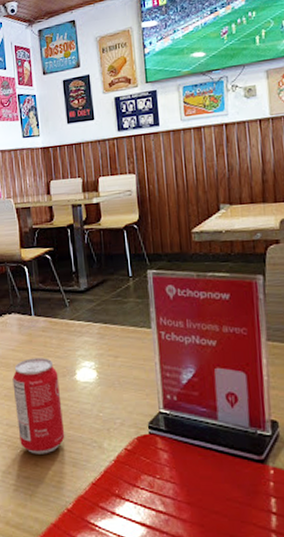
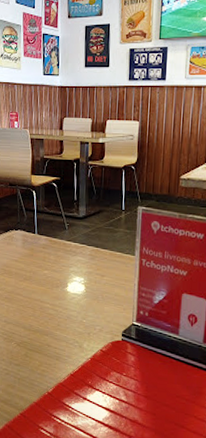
beverage can: present [12,358,65,454] -> none [13,269,53,348]

